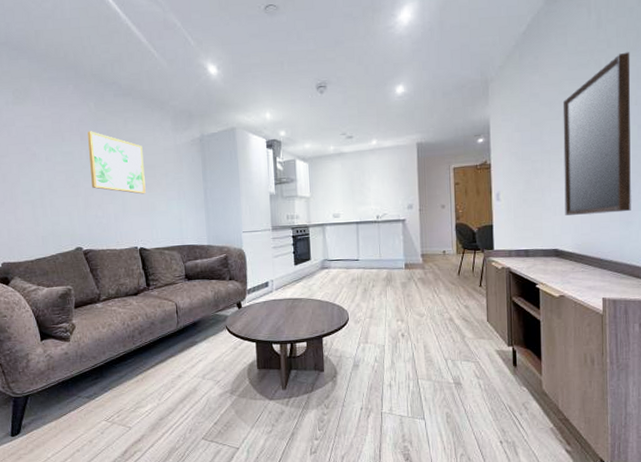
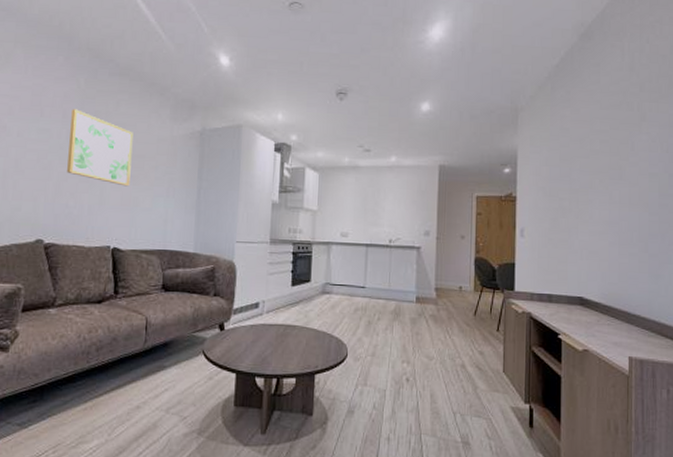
home mirror: present [562,52,631,215] -> none [592,98,662,264]

